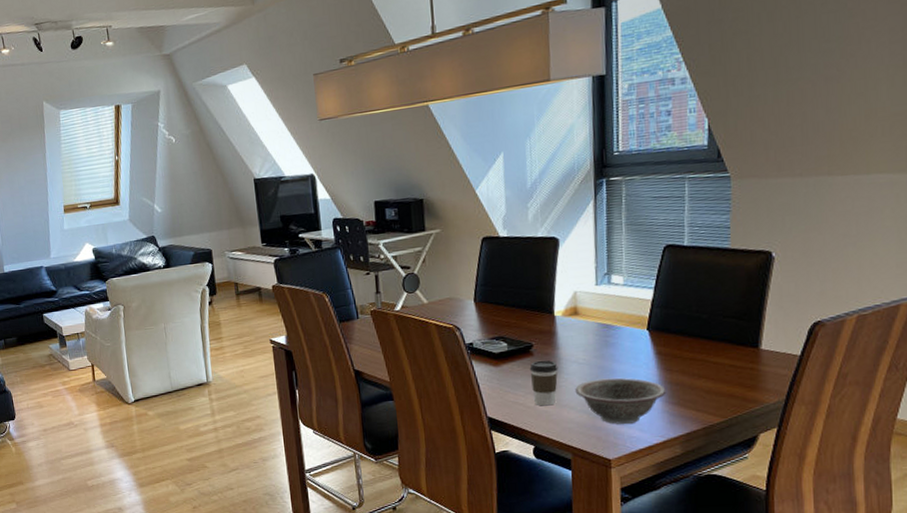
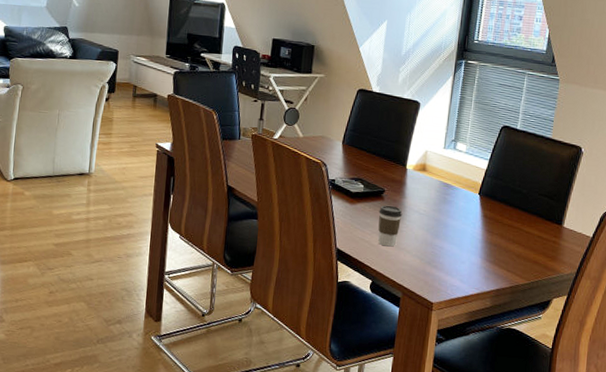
decorative bowl: present [575,377,666,424] -> none [413,230,486,274]

